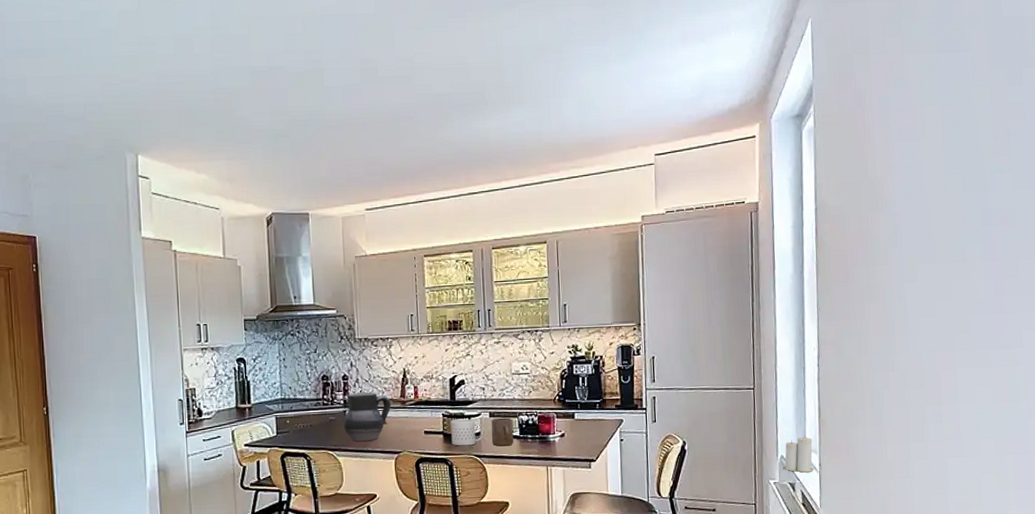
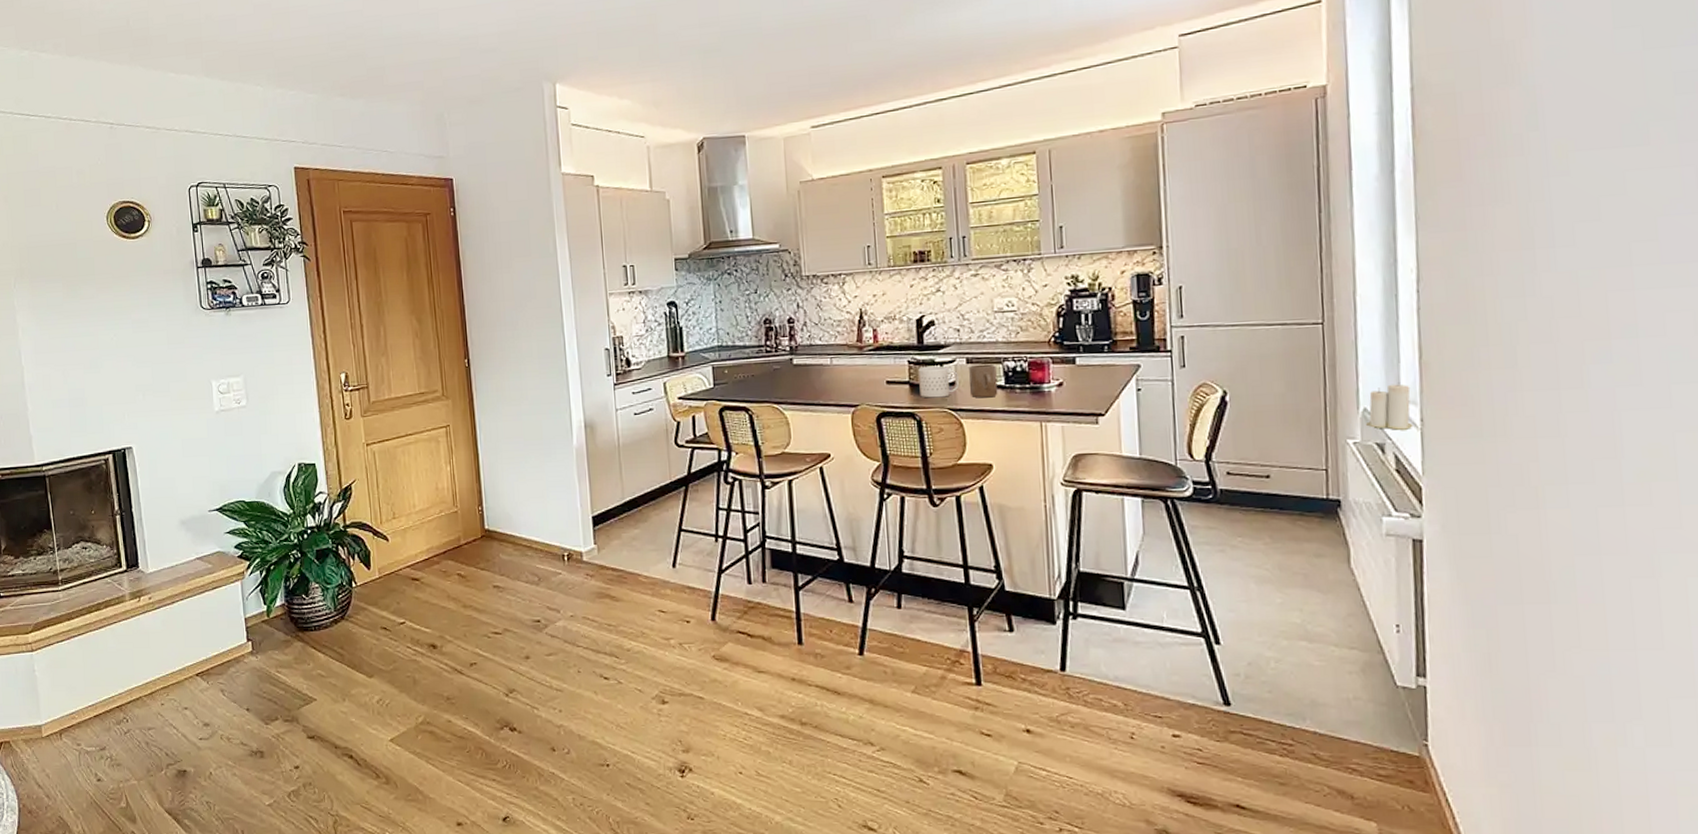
ceramic jug: present [343,392,391,442] -> none [790,336,845,394]

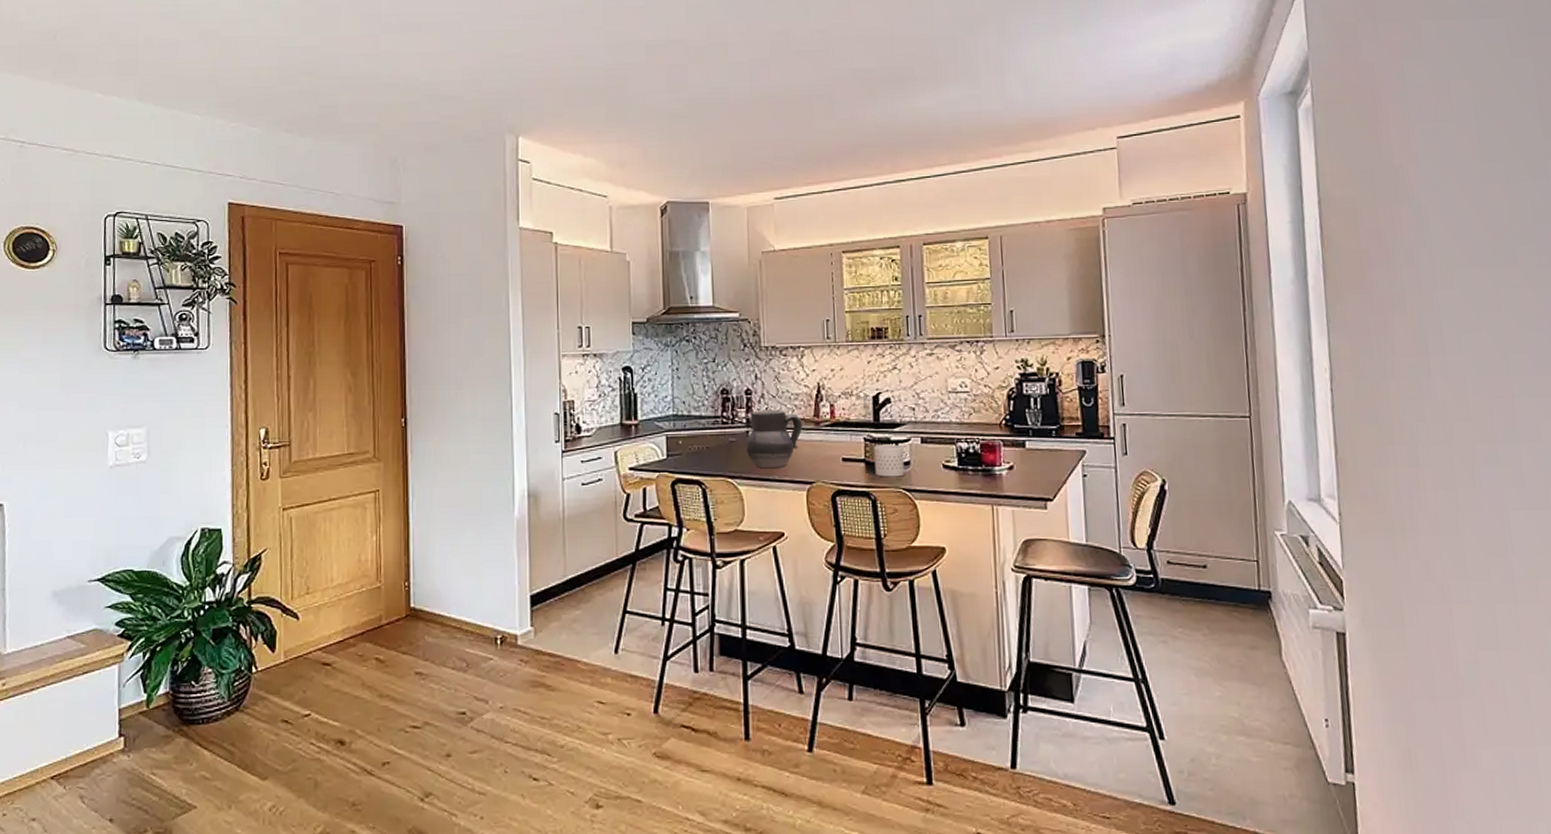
ceramic jug: none [790,336,845,394] -> present [745,410,802,469]
cup: present [968,364,998,398] -> none [922,444,951,479]
candle: present [1366,382,1414,430] -> none [1291,476,1333,523]

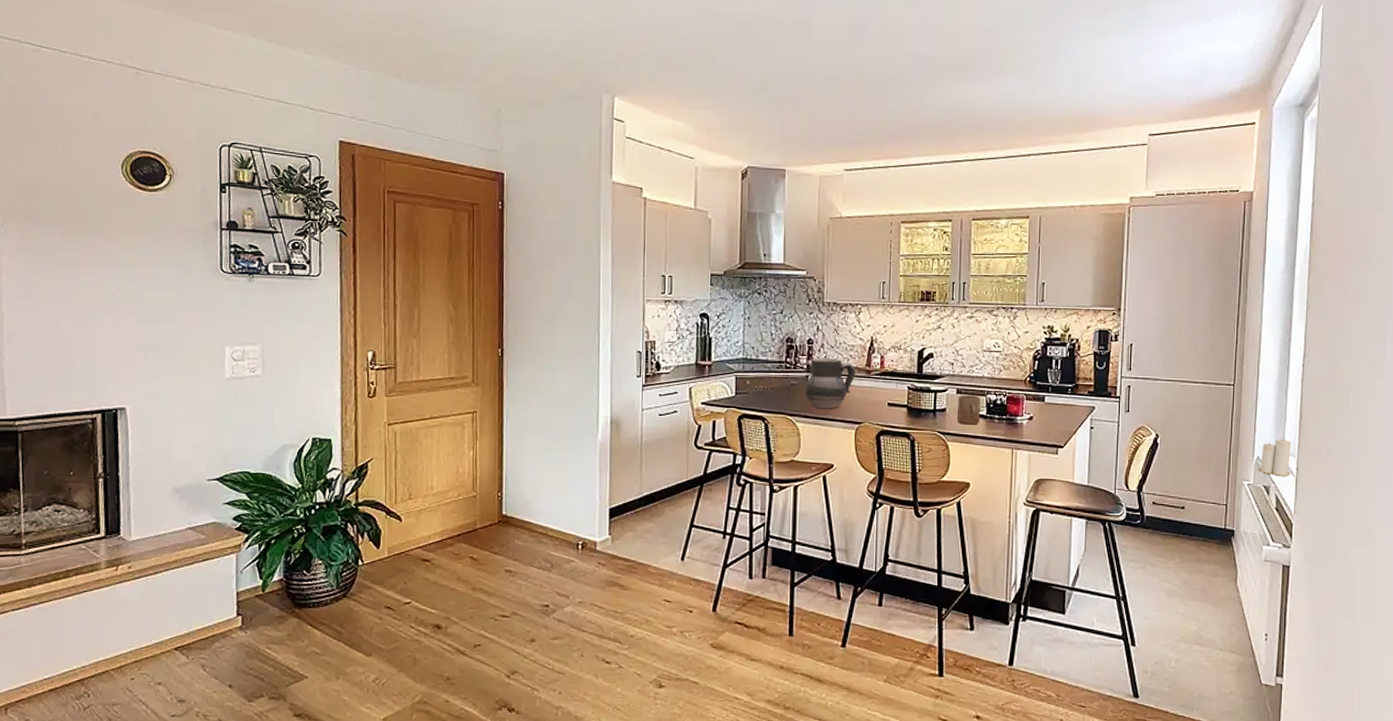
mug: present [874,444,914,477] -> none [915,393,949,422]
cup: none [922,444,951,479] -> present [956,395,981,425]
candle: none [1291,476,1333,523] -> present [1258,438,1292,476]

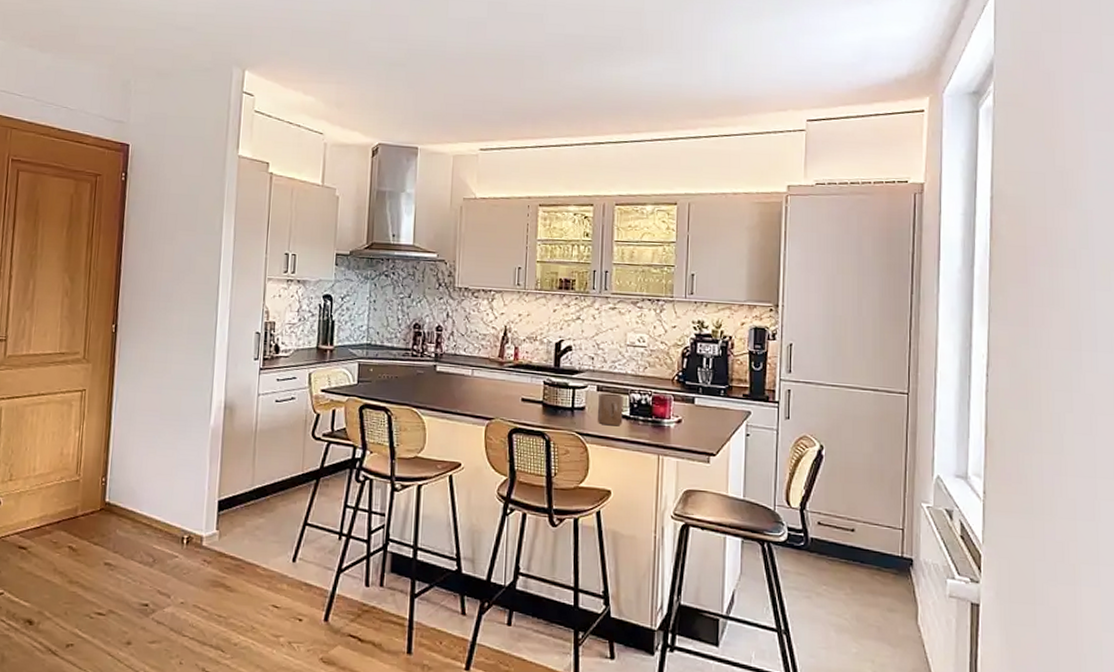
ceramic jug: present [805,358,855,409] -> none [432,347,487,403]
candle: present [1258,438,1292,476] -> none [939,455,977,500]

